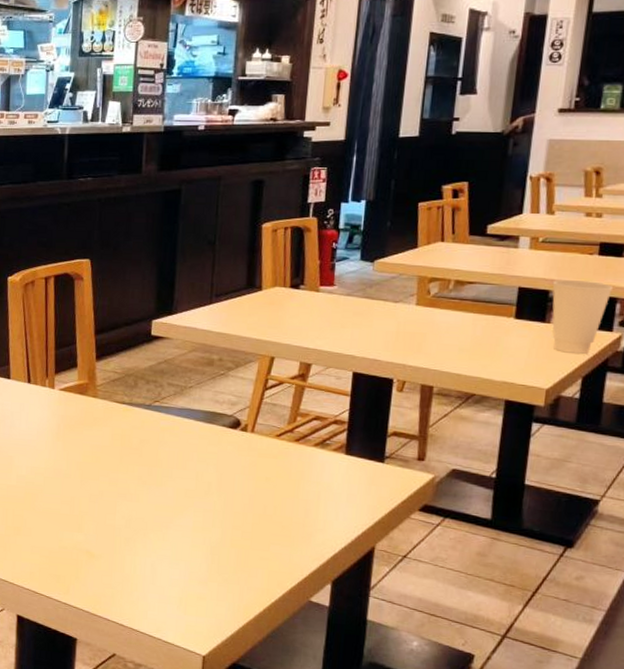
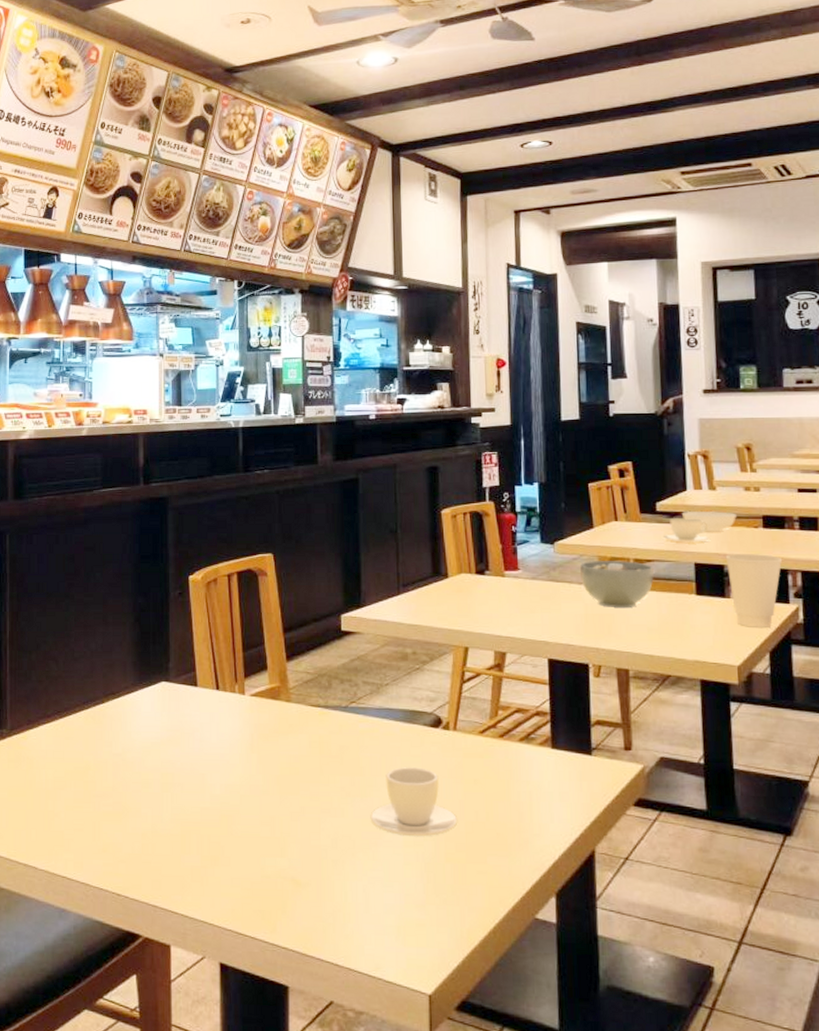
teacup: none [163,462,247,524] -> present [370,767,458,837]
soup bowl: none [397,280,474,327] -> present [580,561,654,607]
teacup: none [489,241,540,267] -> present [662,518,709,543]
bowl: none [513,235,572,257] -> present [681,511,737,532]

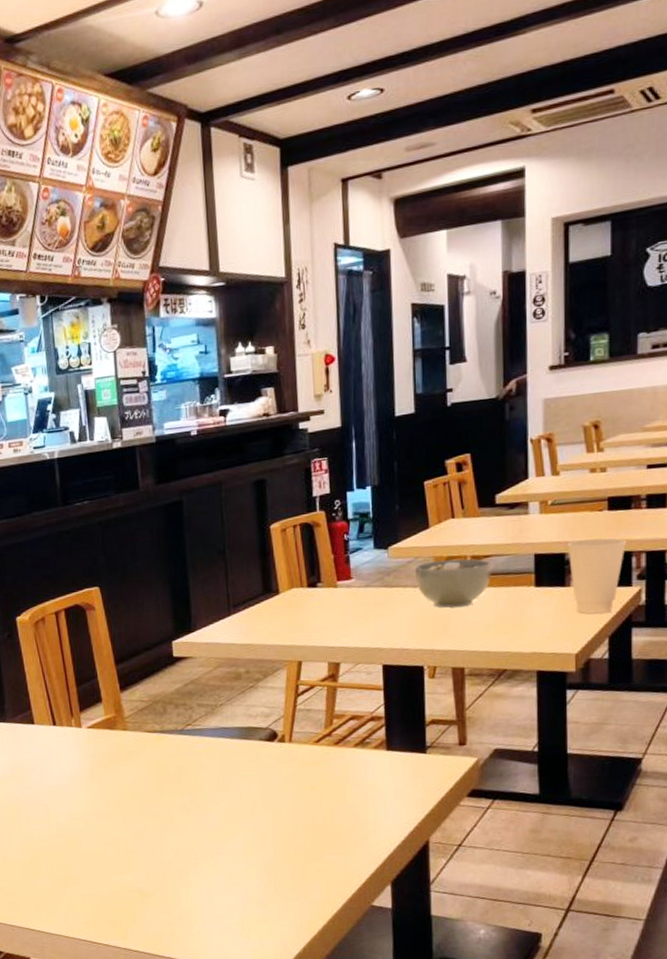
teacup: present [370,767,458,837] -> none [210,780,296,844]
teacup: present [662,518,709,543] -> none [501,507,551,535]
bowl: present [681,511,737,532] -> none [522,497,580,521]

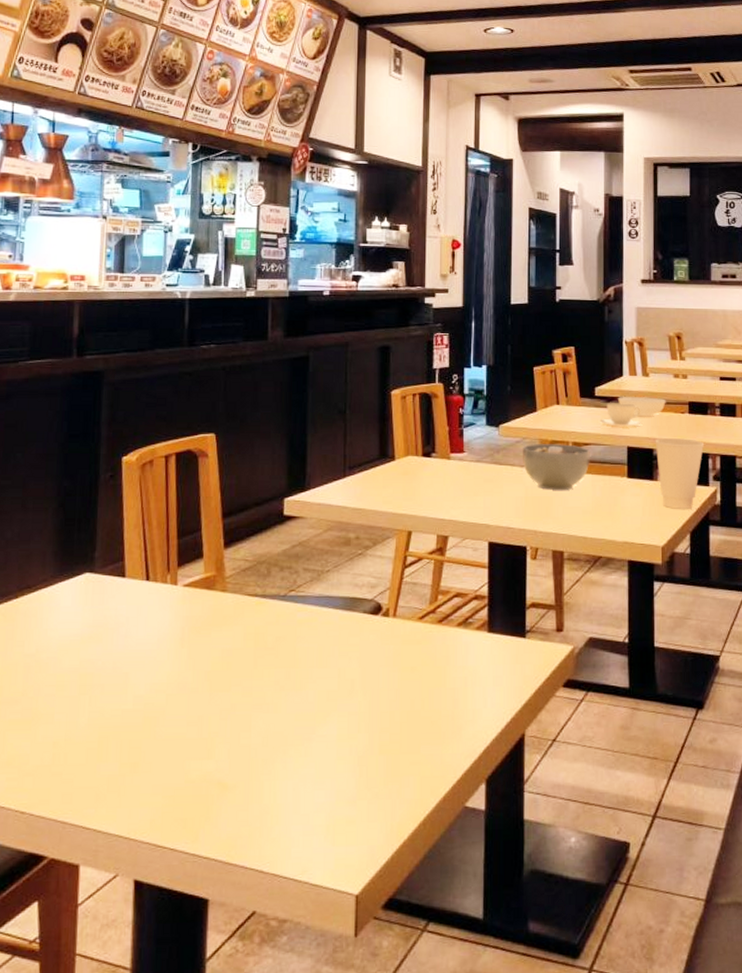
teacup: none [501,507,551,535] -> present [599,403,641,427]
bowl: none [522,497,580,521] -> present [617,397,666,417]

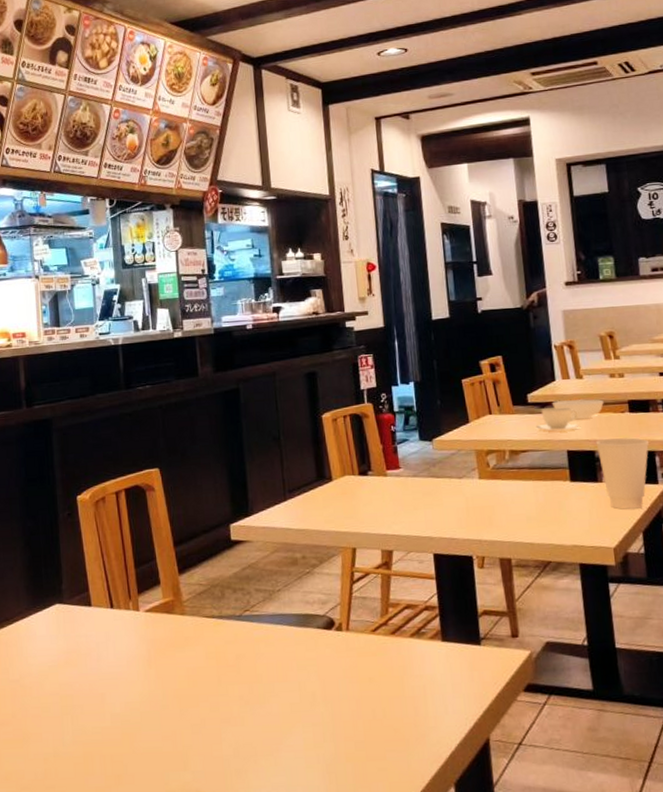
soup bowl: present [523,444,590,490] -> none [459,453,530,499]

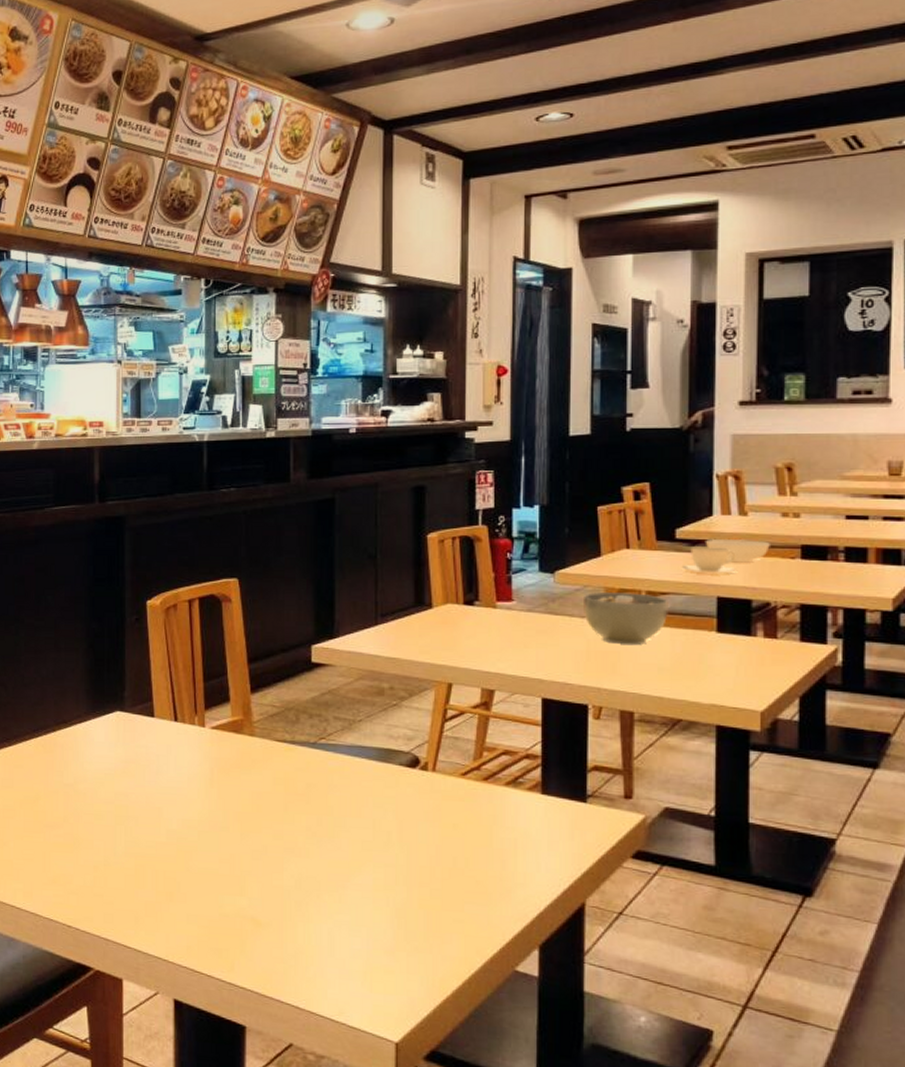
soup bowl: none [459,453,530,499] -> present [584,592,668,644]
cup: present [596,438,650,510] -> none [754,588,822,671]

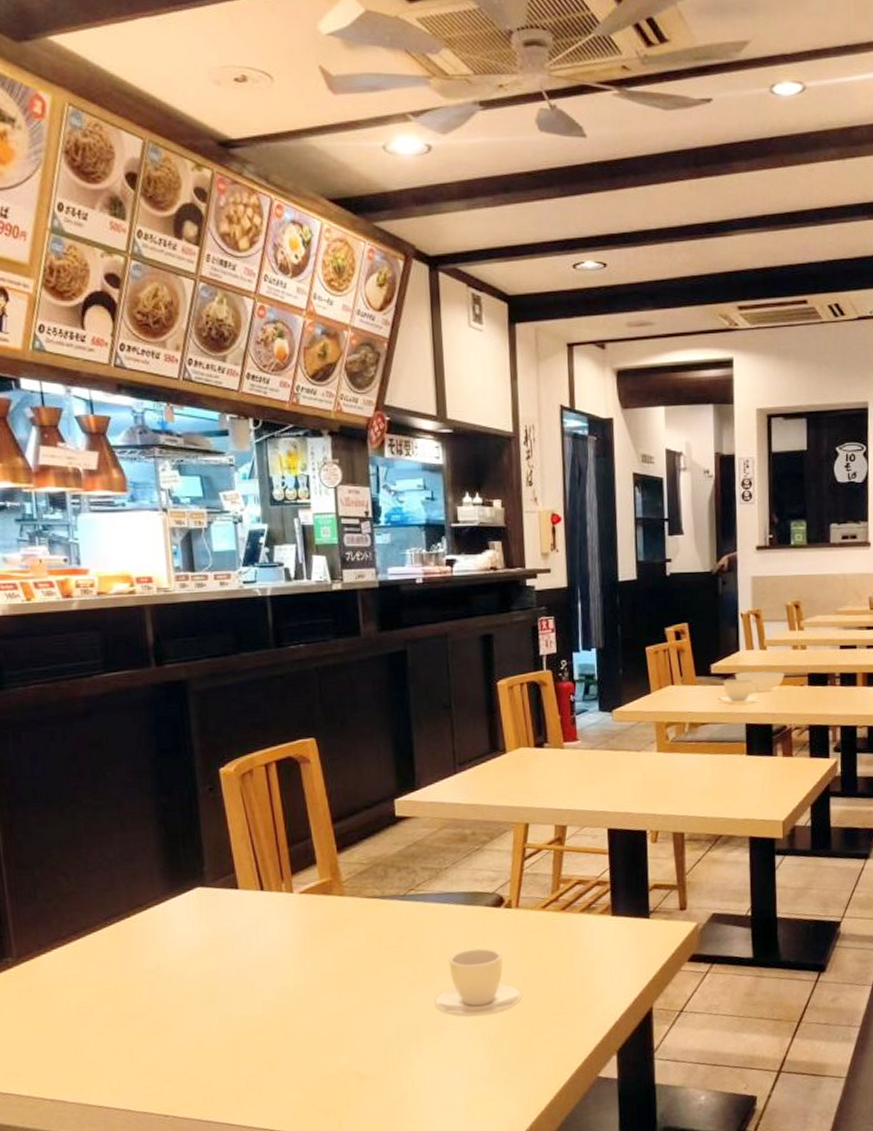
teacup: none [338,808,434,882] -> present [434,948,523,1017]
soup bowl: present [584,592,668,644] -> none [638,725,708,773]

